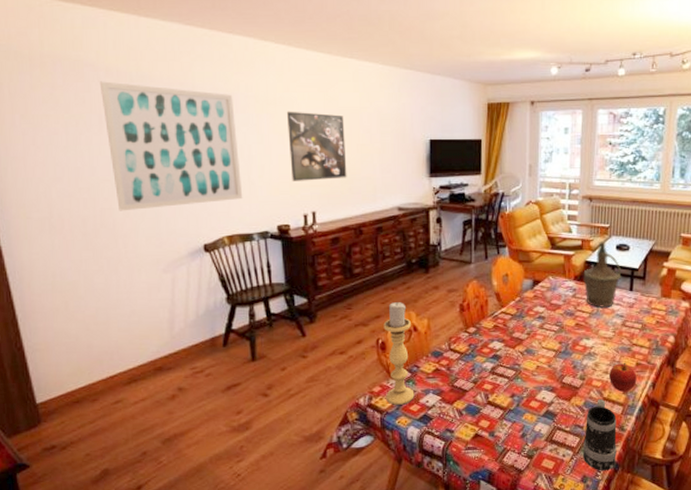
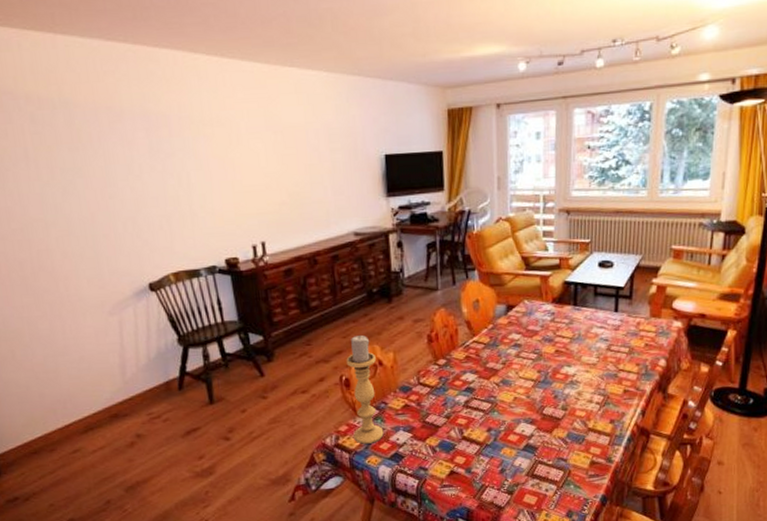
wall art: present [99,81,243,211] -> none [20,110,186,252]
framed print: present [287,111,347,181] -> none [226,131,296,210]
bottle: present [583,242,622,308] -> none [562,259,605,332]
mug: present [583,399,617,471] -> none [568,430,604,505]
apple: present [610,363,637,392] -> none [594,391,625,421]

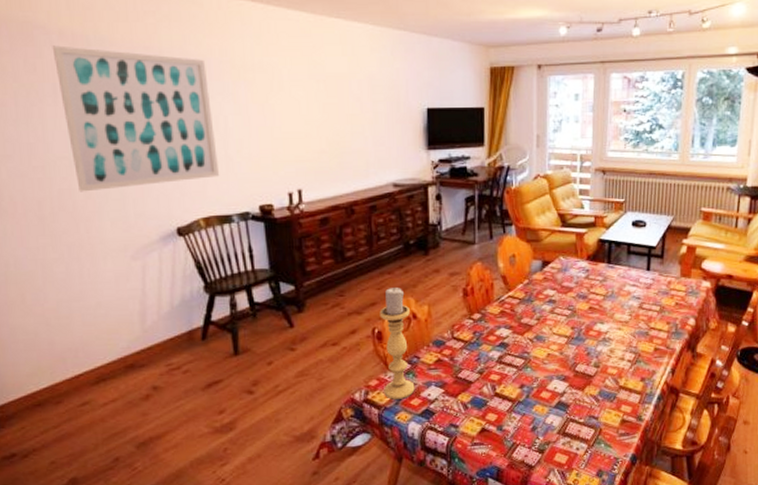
wall art: none [20,110,186,252] -> present [52,45,220,192]

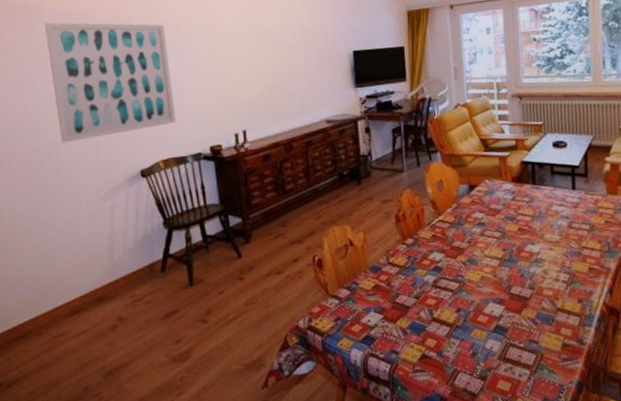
candle holder: present [379,286,415,400] -> none [319,215,355,326]

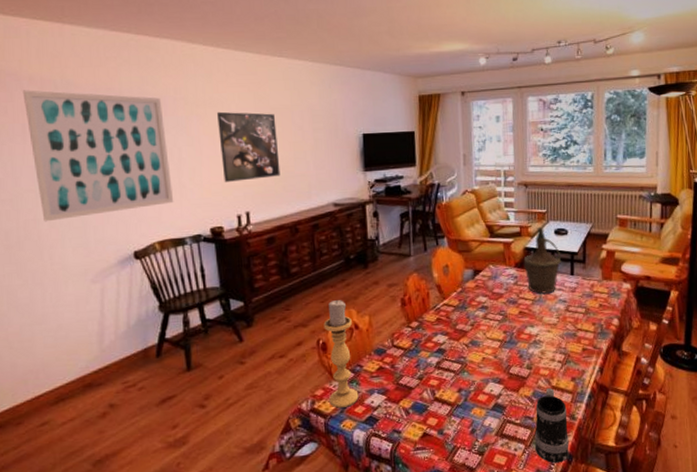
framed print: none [215,34,275,102] -> present [217,111,281,182]
candle holder: none [319,215,355,326] -> present [323,299,359,408]
bottle: none [520,140,562,210] -> present [523,227,562,294]
mug: none [540,310,579,392] -> present [535,388,569,464]

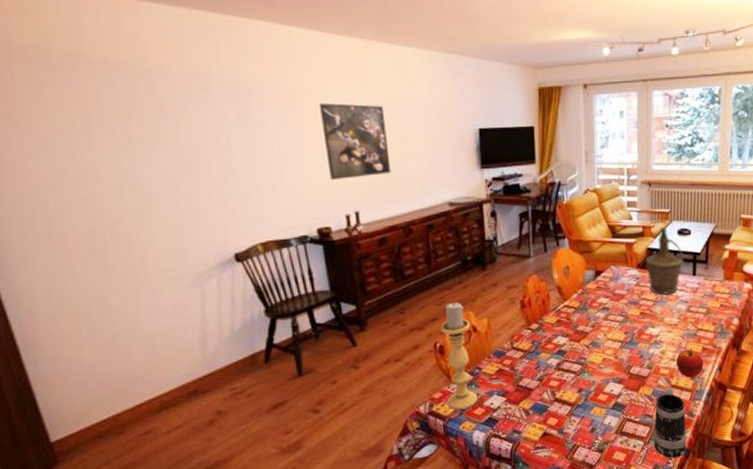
wall art: present [22,90,174,222] -> none [96,75,276,222]
apple: none [556,349,584,379] -> present [676,349,704,378]

